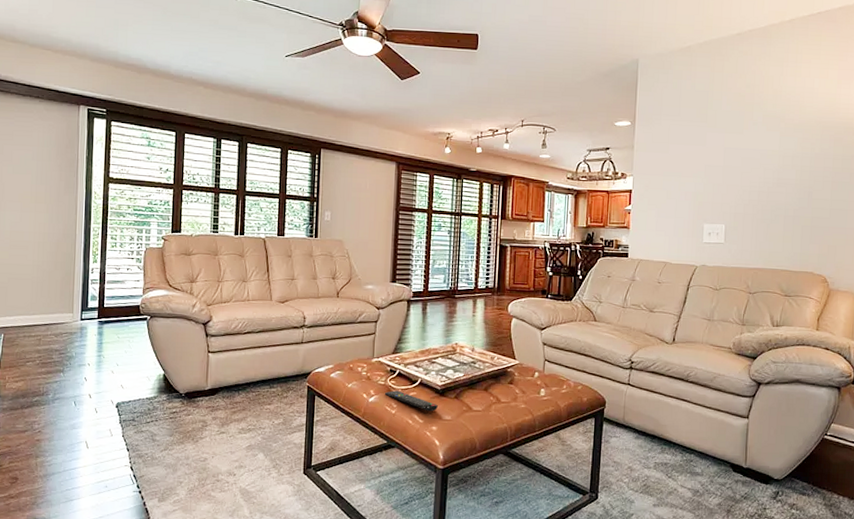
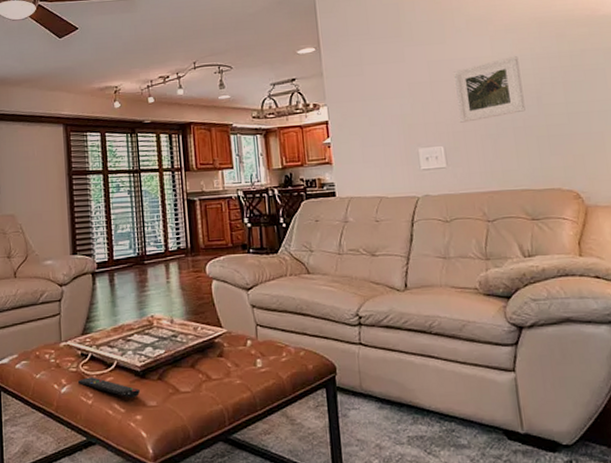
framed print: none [741,153,800,206] -> present [453,56,526,123]

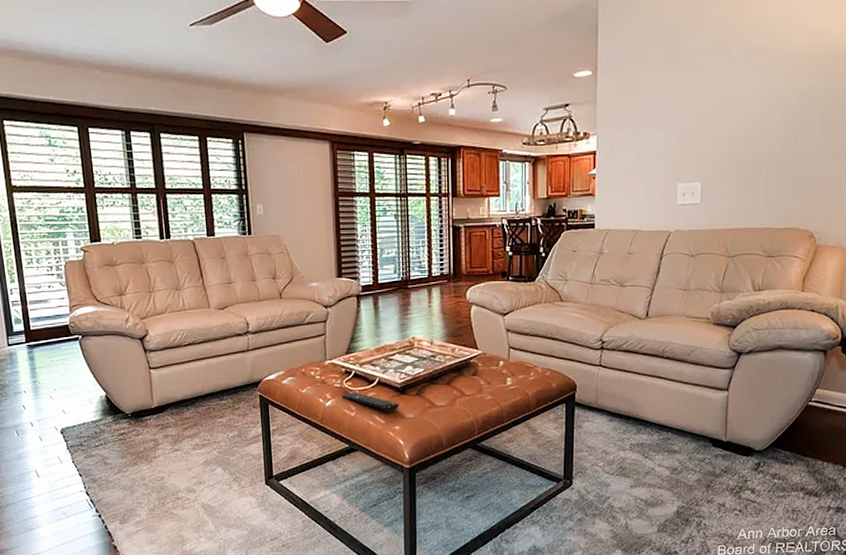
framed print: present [453,56,526,123] -> none [719,93,785,159]

